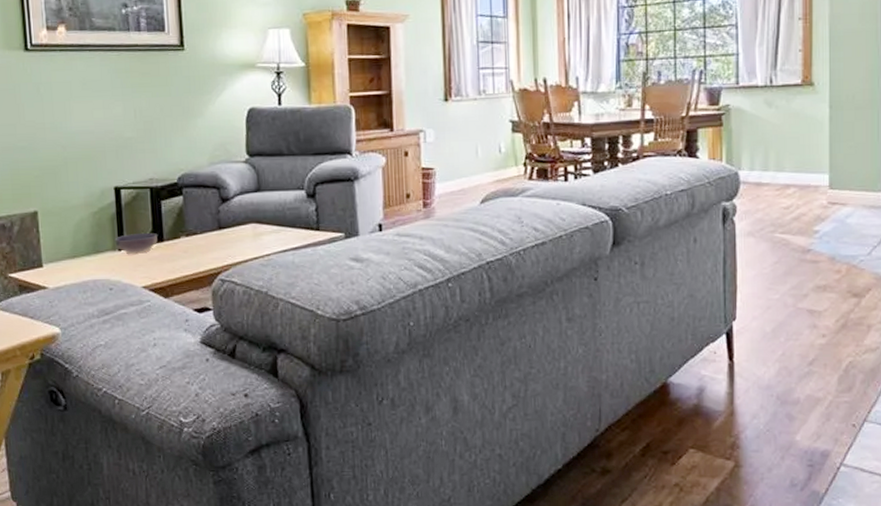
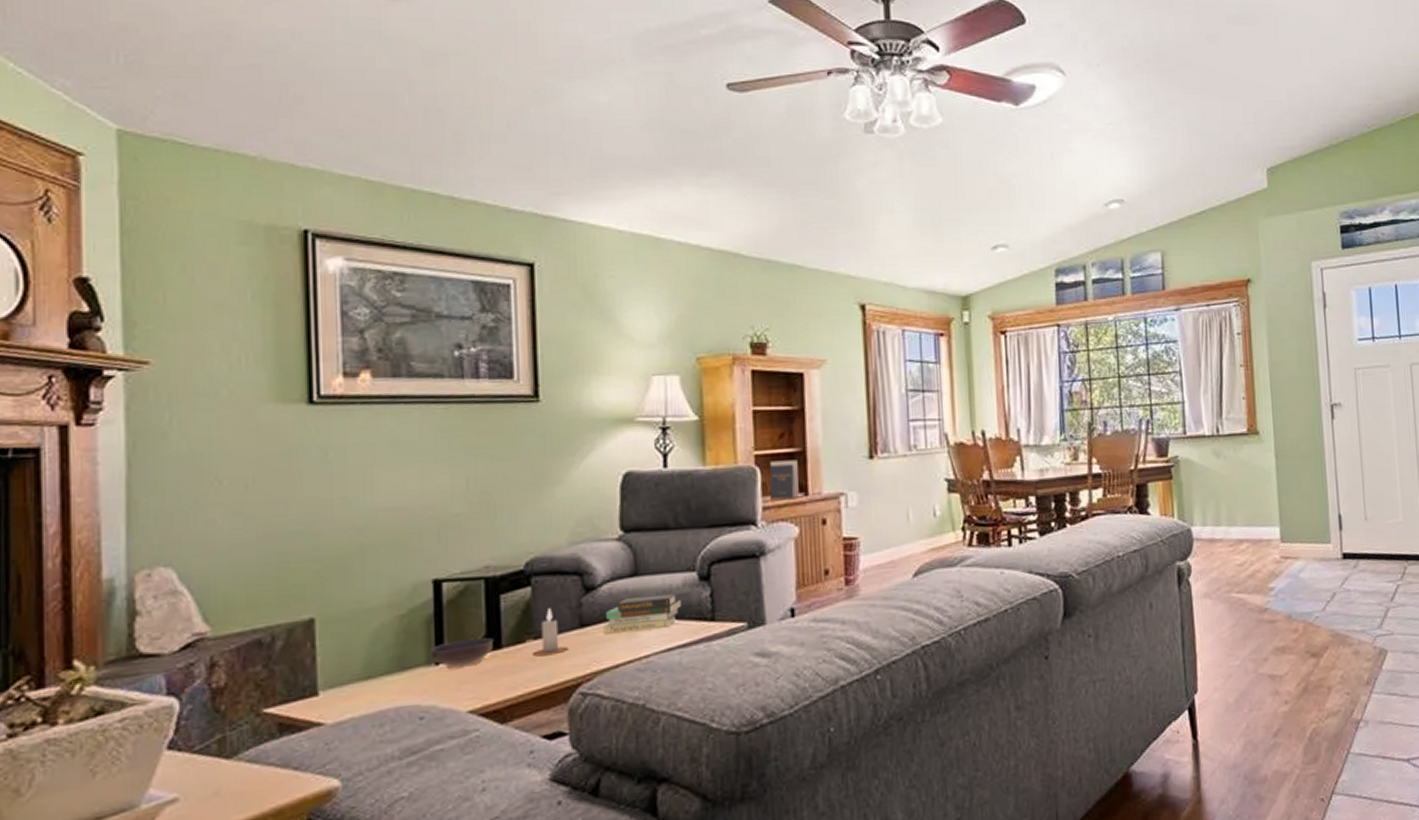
candle: none [185,213,211,250] -> present [532,608,568,657]
books: none [236,206,294,236] -> present [603,593,681,634]
books: none [361,101,386,135] -> present [769,459,799,501]

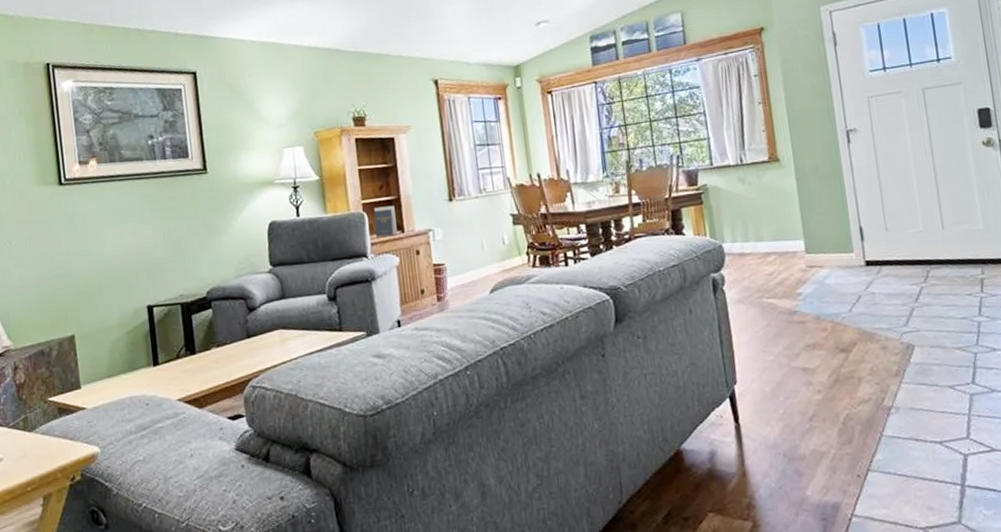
bowl: present [430,637,494,668] -> none [149,346,190,369]
candle: present [532,608,568,657] -> none [216,324,241,360]
books: present [603,593,681,634] -> none [263,311,317,343]

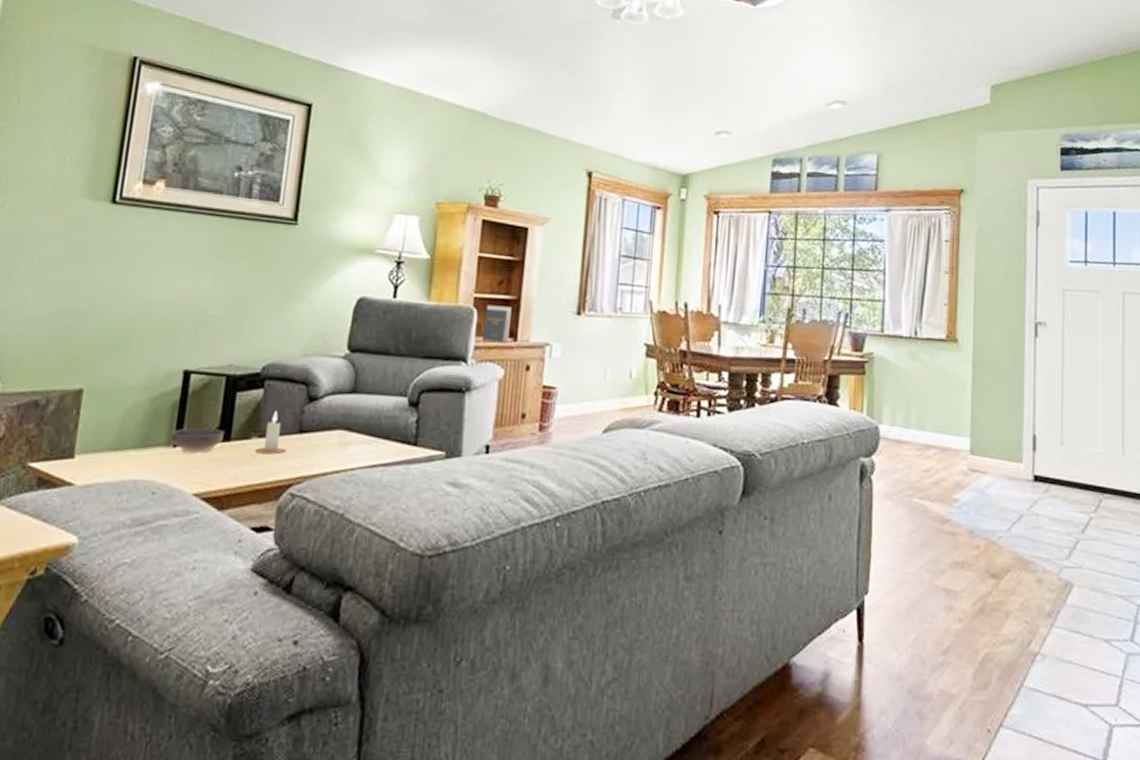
bowl: none [149,346,190,369] -> present [170,428,225,453]
candle: none [216,324,241,360] -> present [254,411,286,455]

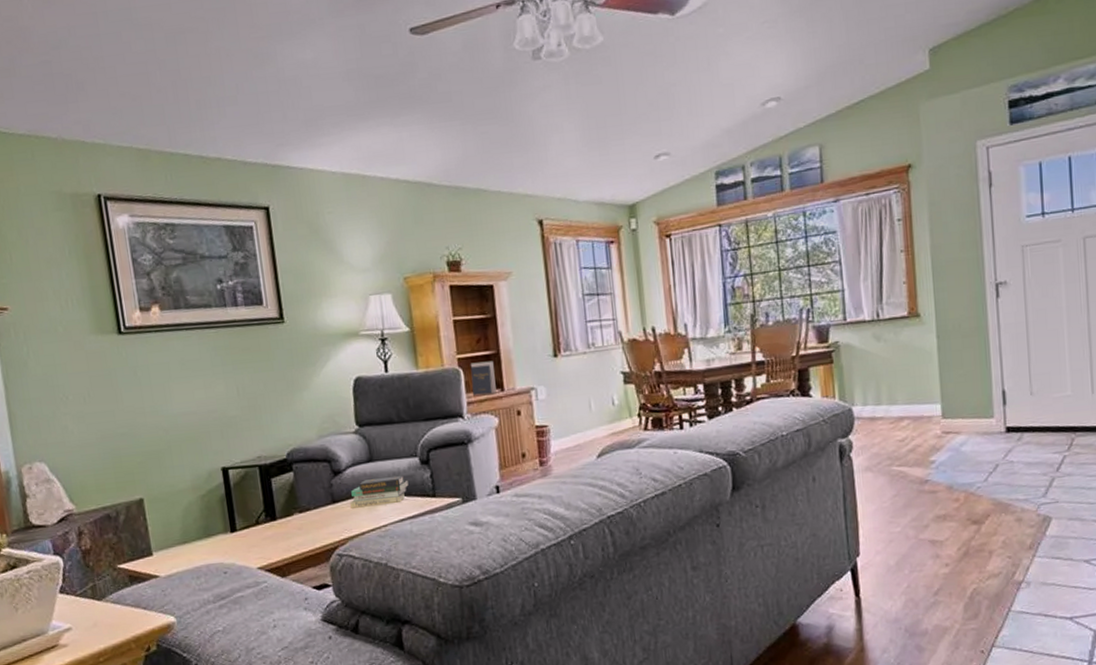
bowl: present [170,428,225,453] -> none [225,511,271,535]
candle: present [254,411,286,455] -> none [299,488,325,527]
books: none [318,412,390,446] -> present [350,475,409,508]

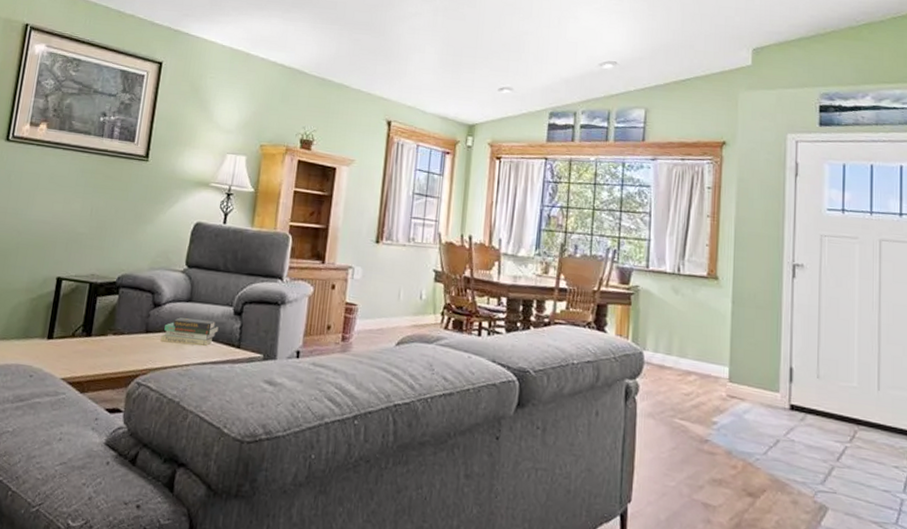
books: present [470,360,497,397] -> none [296,232,321,265]

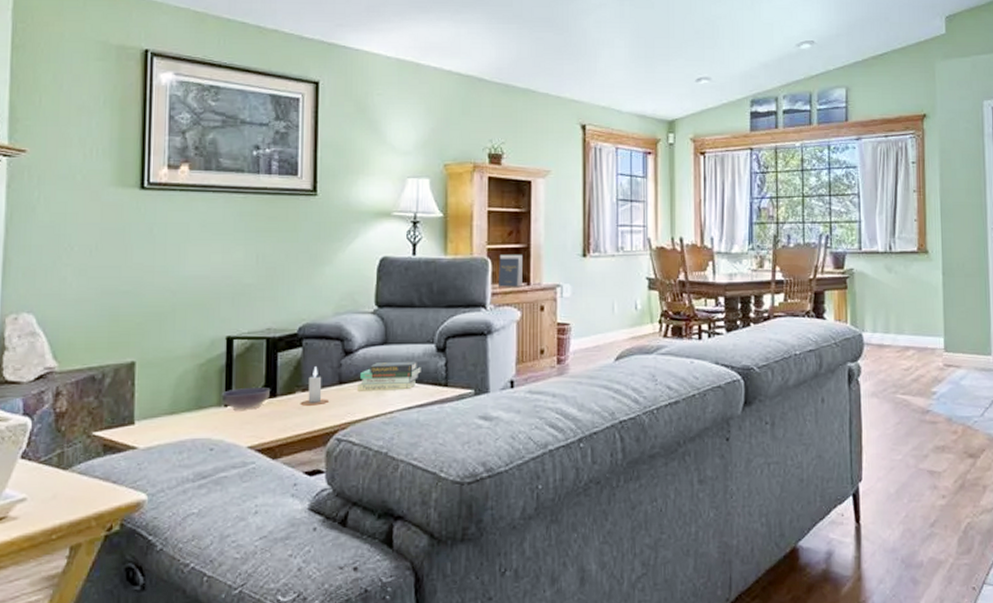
bowl: none [45,324,88,345] -> present [221,386,271,410]
candle: none [110,314,135,350] -> present [300,366,329,406]
books: none [296,232,321,265] -> present [499,254,522,288]

